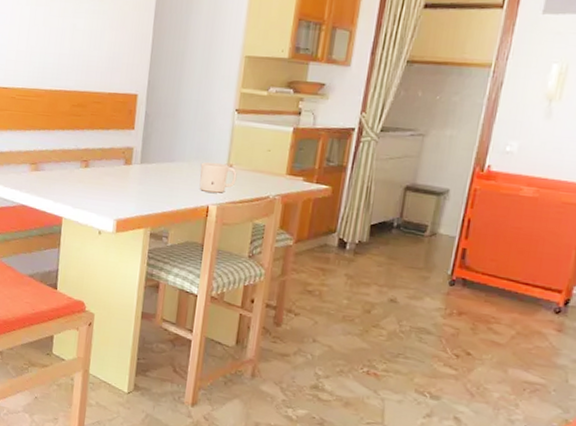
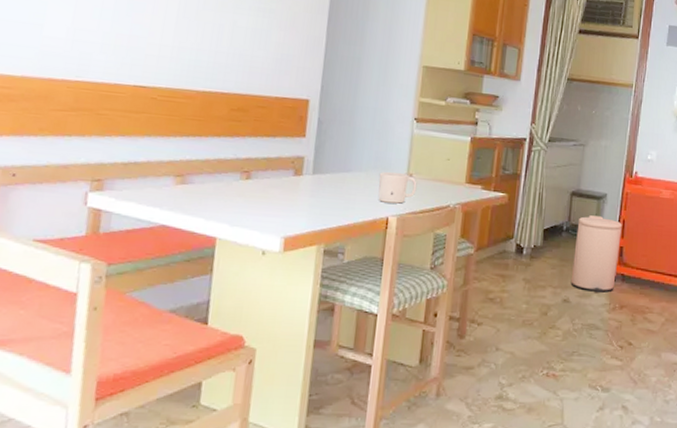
pedal bin: none [399,212,467,297] -> present [570,215,622,294]

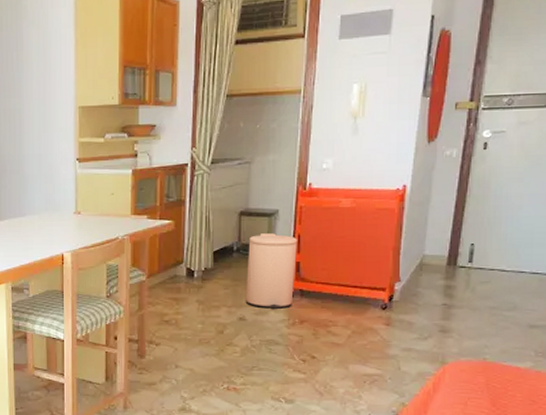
mug: present [378,171,417,204] -> none [50,211,86,240]

